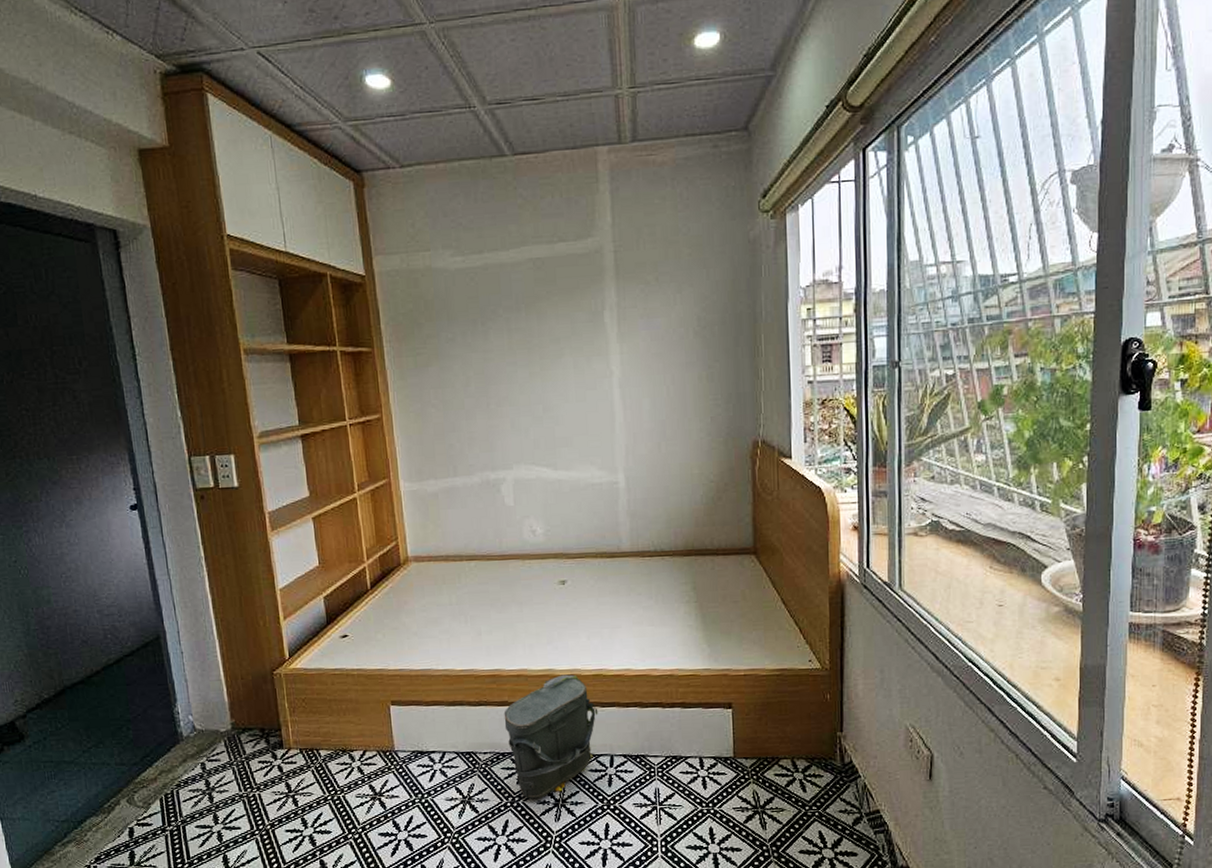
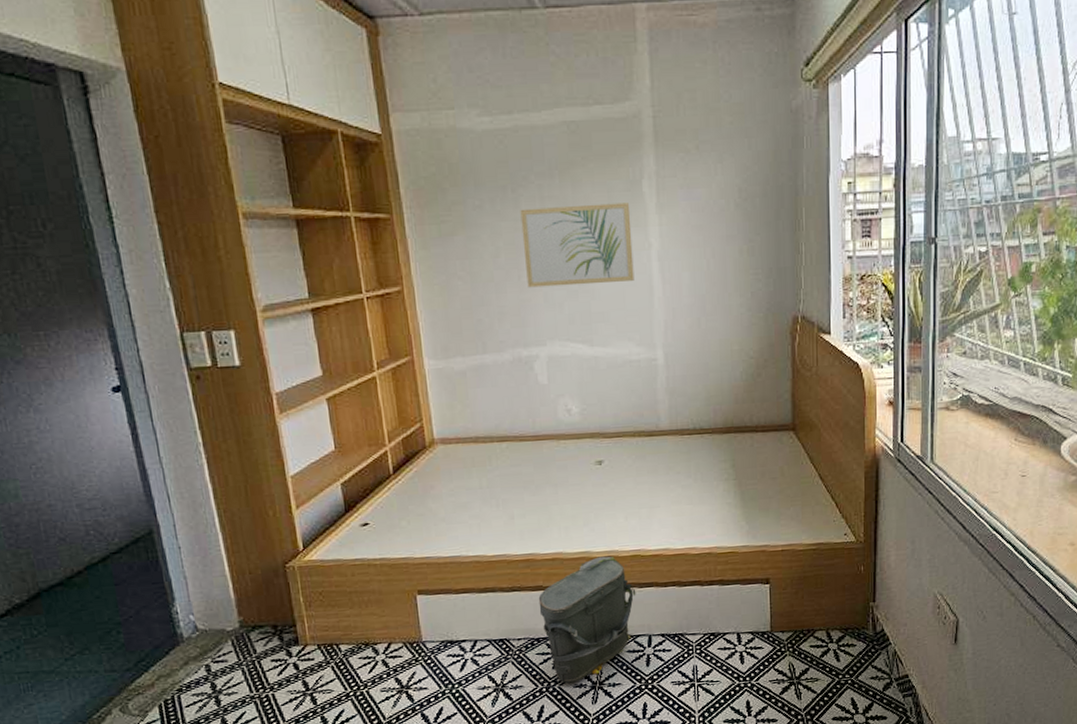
wall art: none [489,333,597,415] -> present [520,202,634,288]

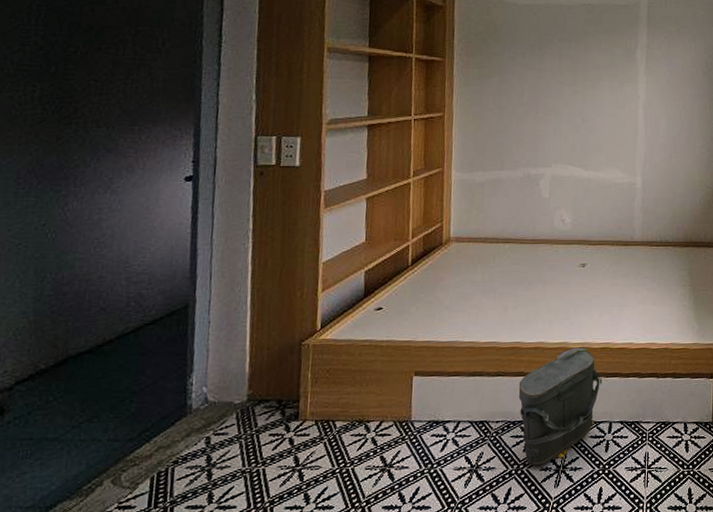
wall art: present [520,202,634,288] -> none [542,62,626,123]

